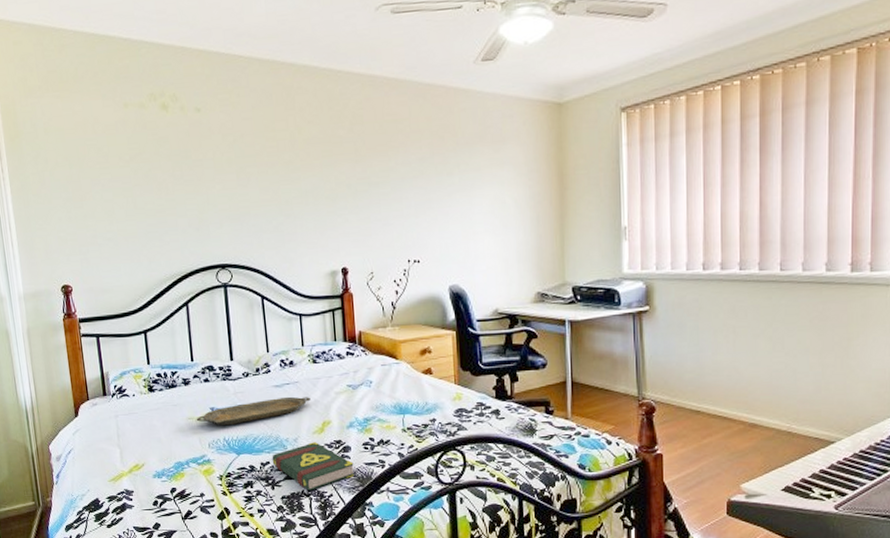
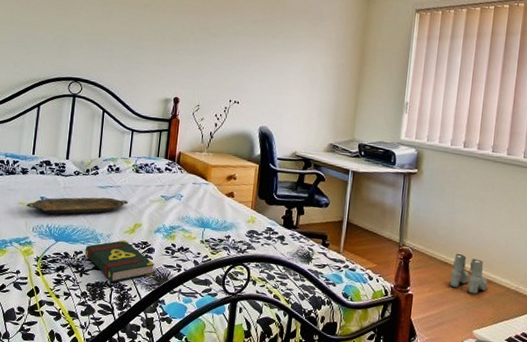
boots: none [705,398,753,443] -> present [449,253,488,294]

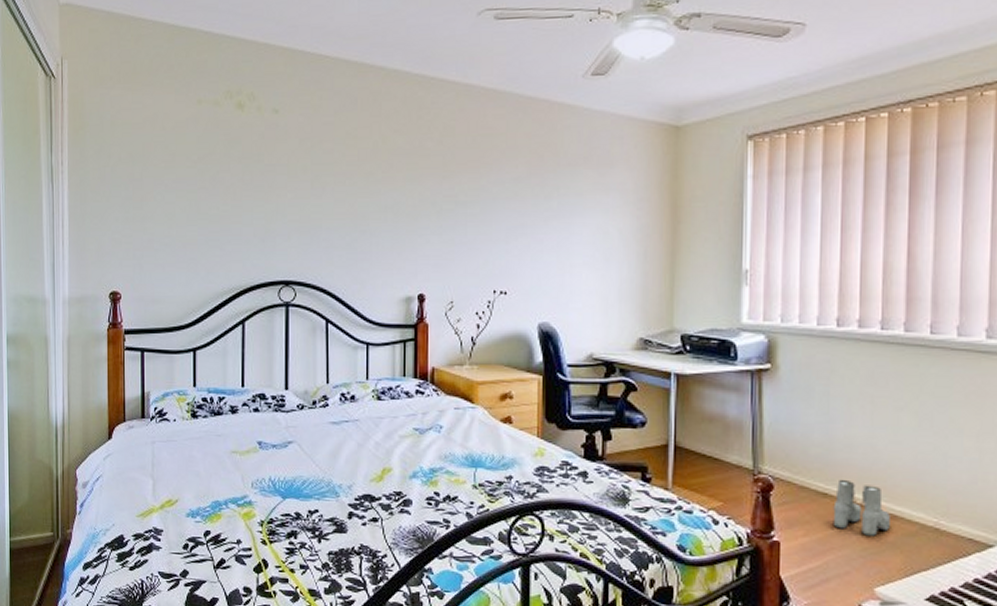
serving tray: present [26,197,128,215] -> none [240,436,371,464]
book: present [85,240,155,283] -> none [321,491,414,548]

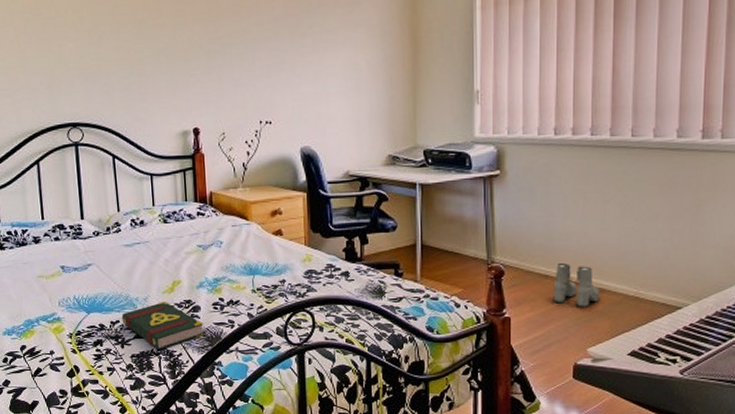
book: none [321,491,414,548] -> present [121,302,204,350]

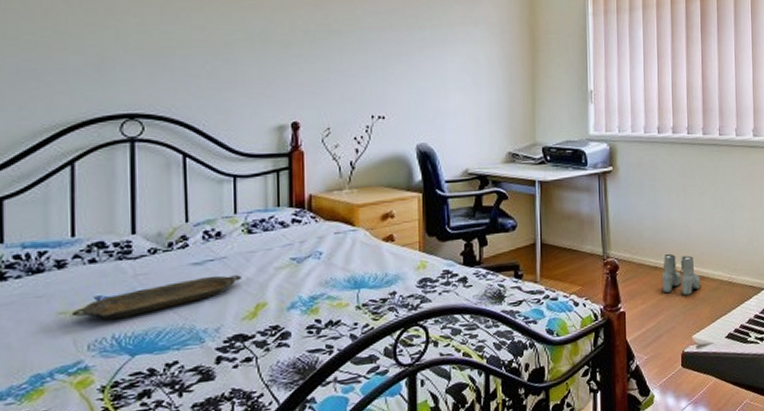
serving tray: none [46,256,161,285] -> present [71,275,241,320]
book: present [121,302,204,350] -> none [182,330,294,393]

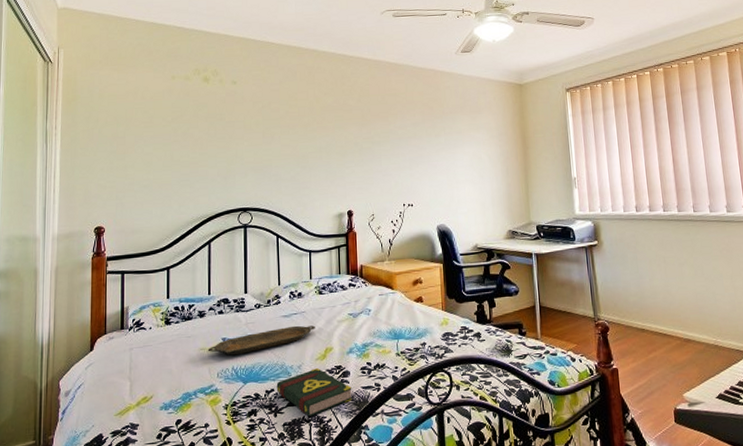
book: none [182,330,294,393] -> present [276,368,352,417]
boots: present [661,253,701,296] -> none [649,317,688,357]

